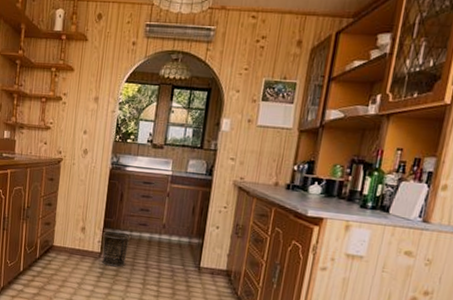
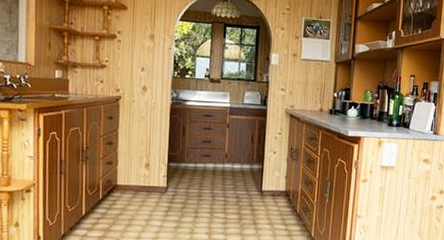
waste bin: present [101,230,131,267] -> none [167,164,195,200]

